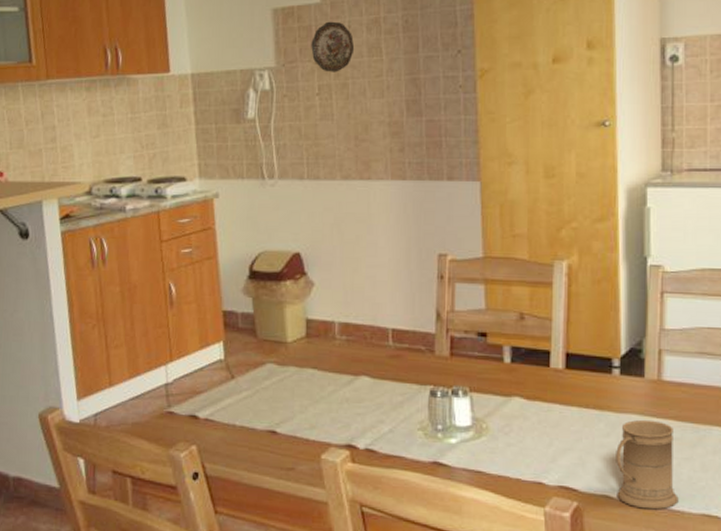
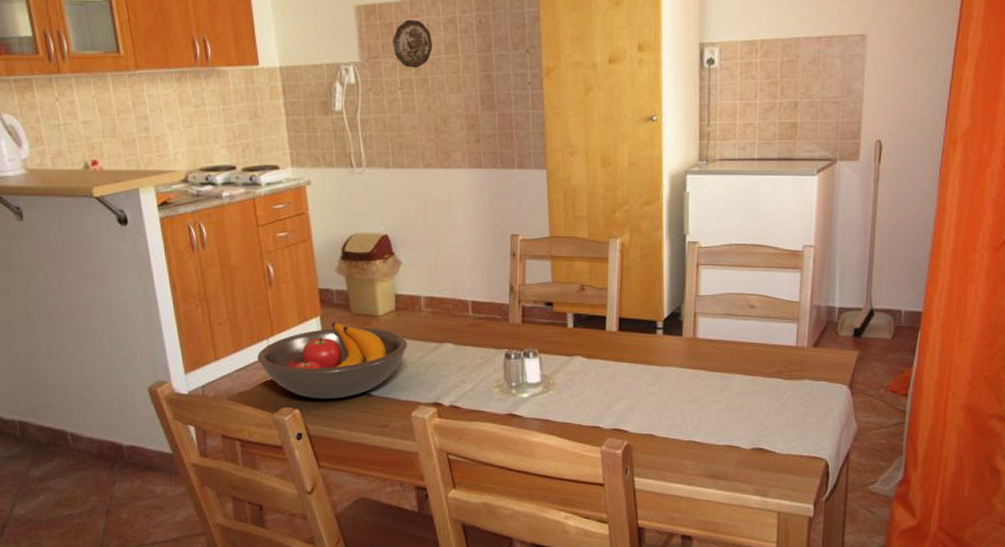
fruit bowl: none [154,348,319,436] -> present [257,322,408,400]
mug: present [616,419,679,510] -> none [659,371,708,444]

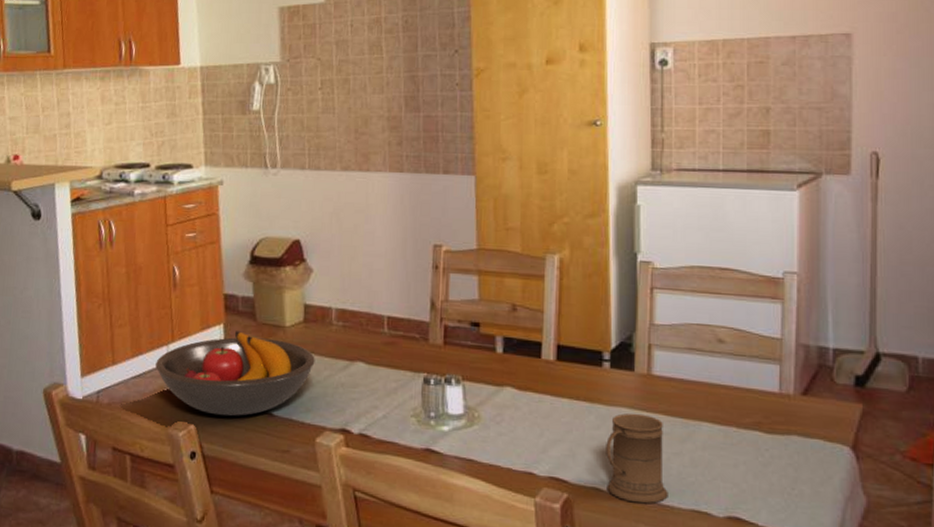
decorative plate: present [393,19,433,68] -> none [315,20,356,68]
mug: none [659,371,708,444] -> present [606,413,668,504]

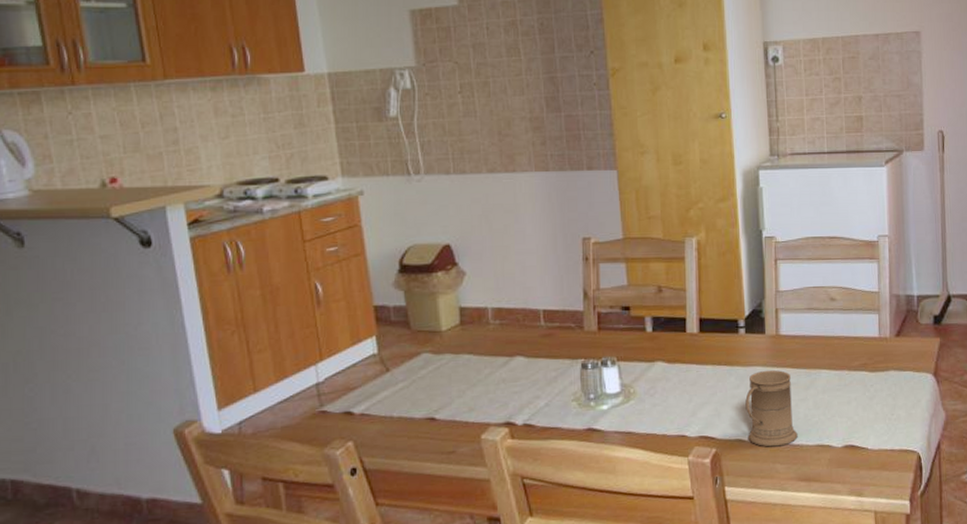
fruit bowl: present [155,331,315,417] -> none [304,341,475,428]

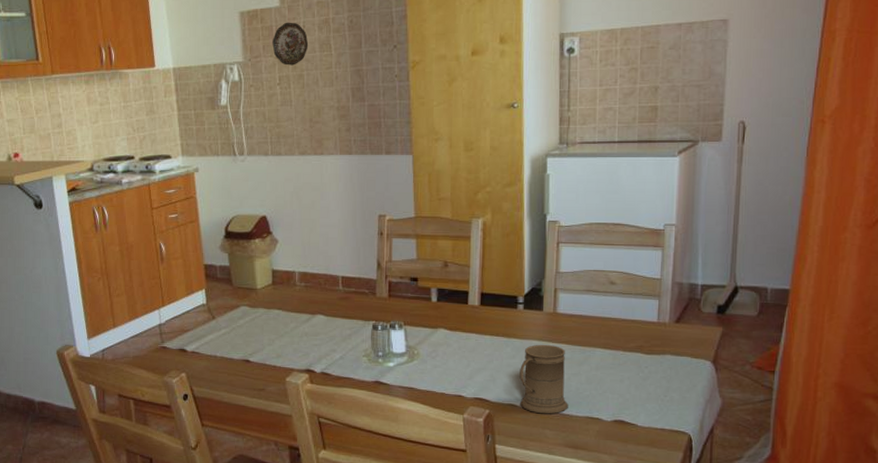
decorative plate: none [451,23,494,72] -> present [272,22,309,66]

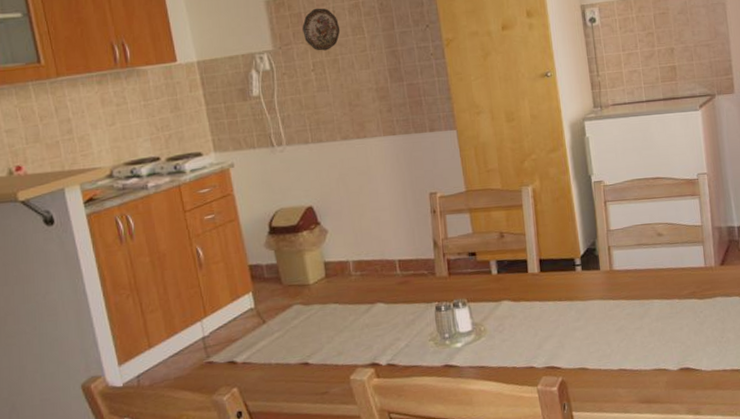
mug: present [519,344,568,414] -> none [586,302,637,374]

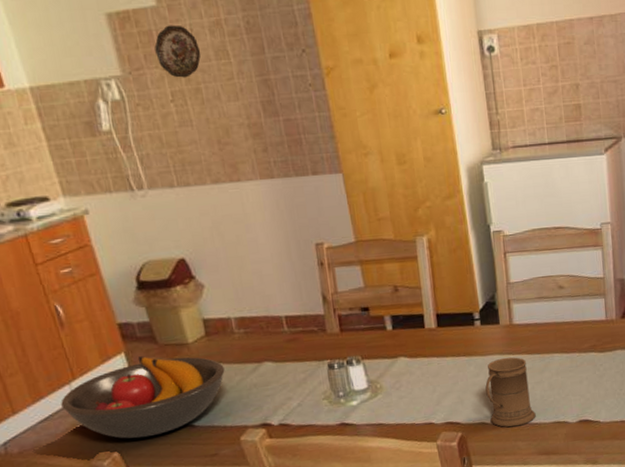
fruit bowl: none [192,296,340,375] -> present [61,356,225,439]
mug: none [586,302,637,374] -> present [485,357,536,428]

